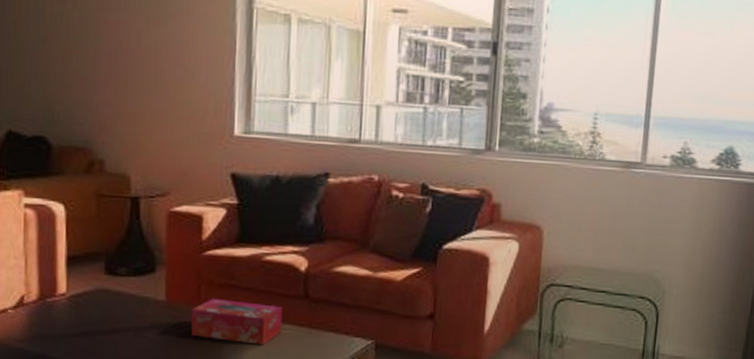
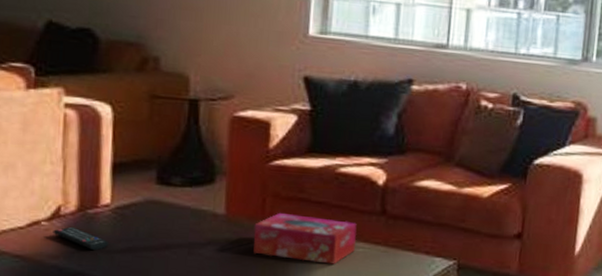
remote control: none [18,313,65,335] -> present [53,226,108,251]

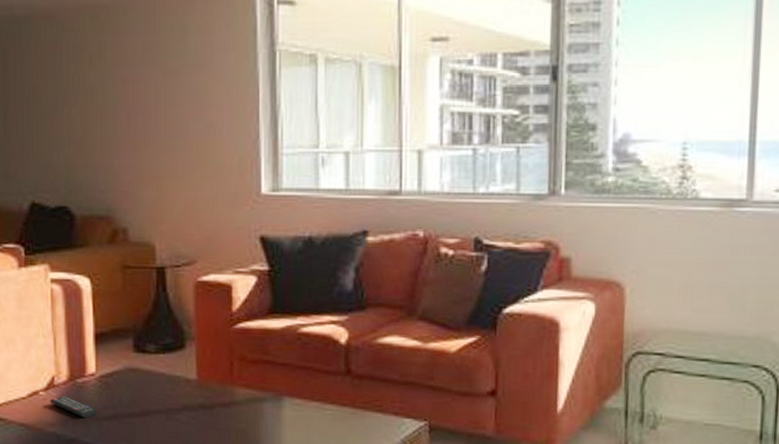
tissue box: present [253,212,357,264] -> none [224,375,324,428]

